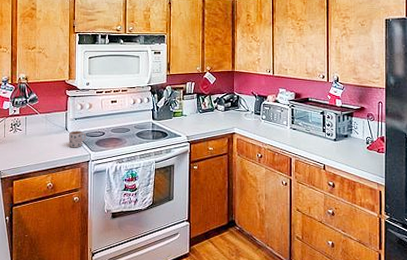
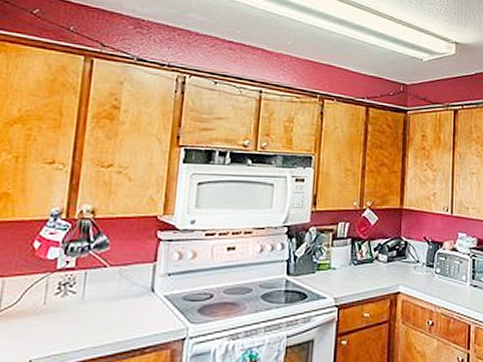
mug: present [69,130,87,148] -> none [155,292,185,319]

